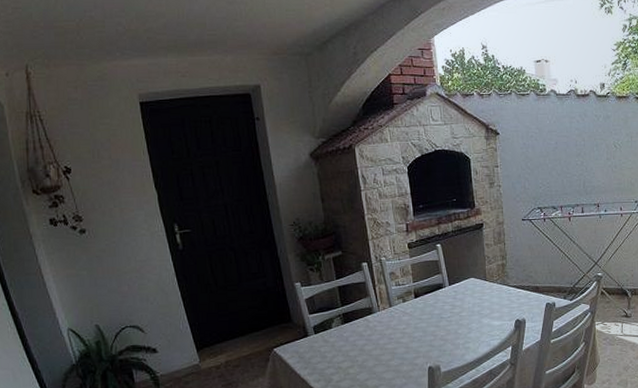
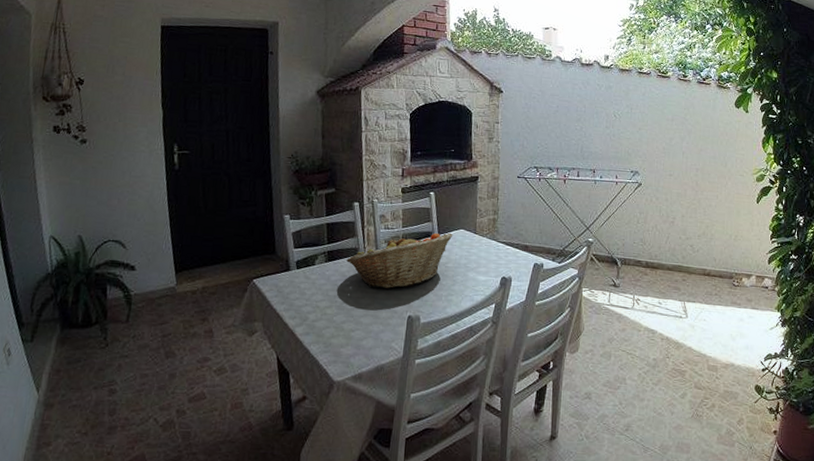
fruit basket: none [362,282,464,343] -> present [346,232,453,289]

